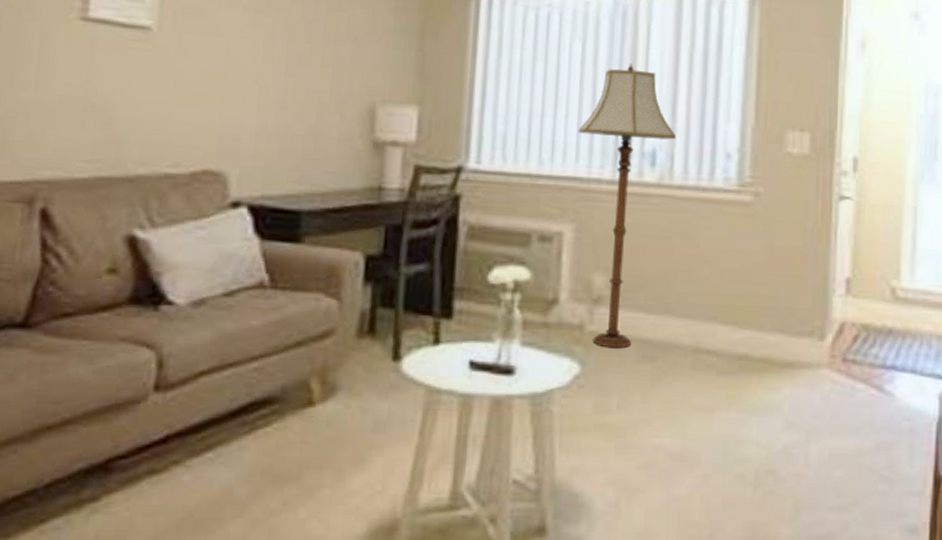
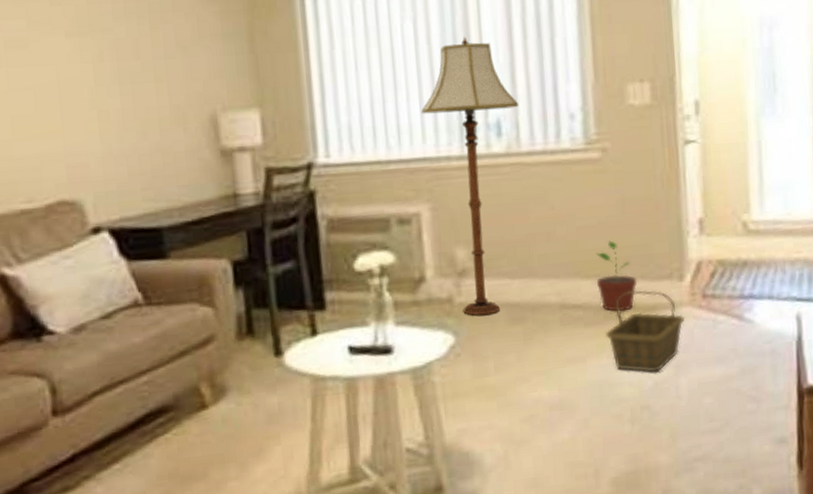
potted plant: none [734,288,776,364] -> present [596,240,637,312]
basket: none [736,344,821,434] -> present [605,290,685,373]

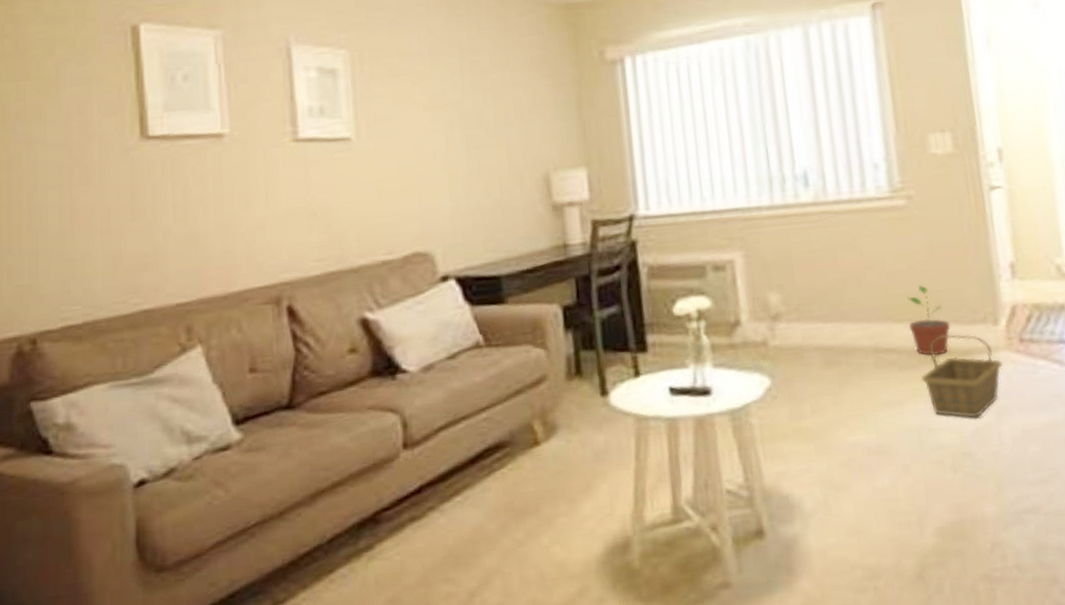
floor lamp: present [421,36,519,316] -> none [732,96,825,359]

